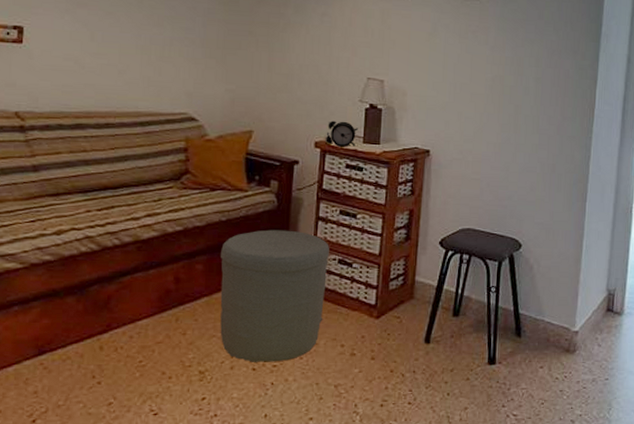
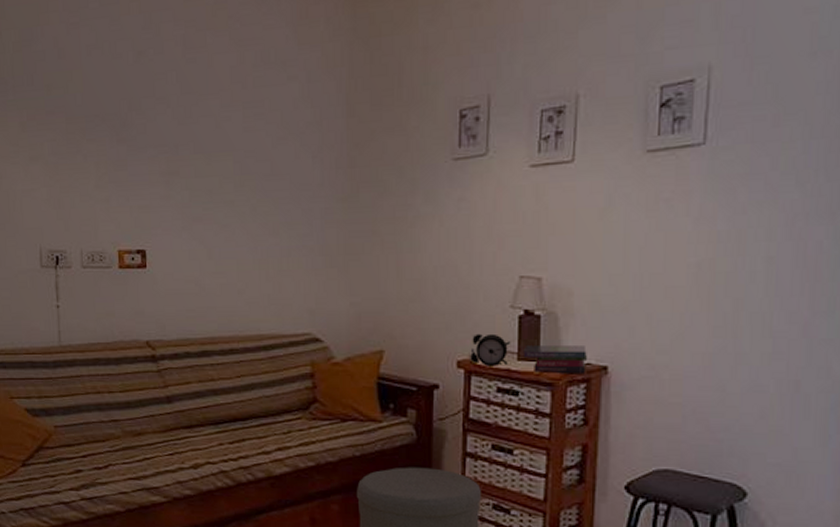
books: none [368,131,415,156] -> present [524,344,587,375]

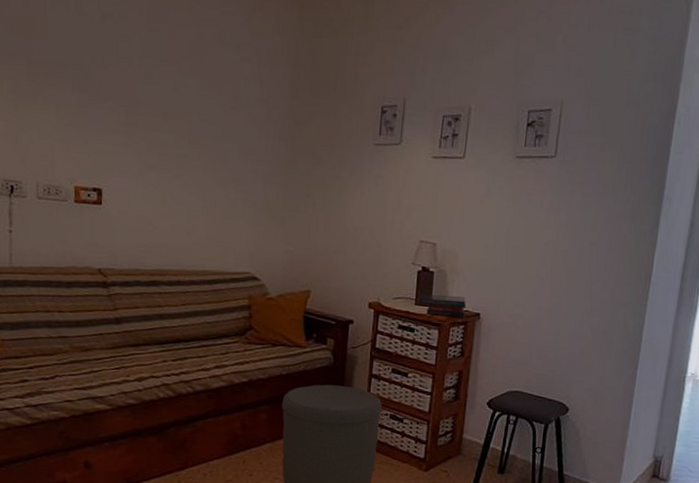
alarm clock: present [470,333,511,366] -> none [379,282,411,308]

